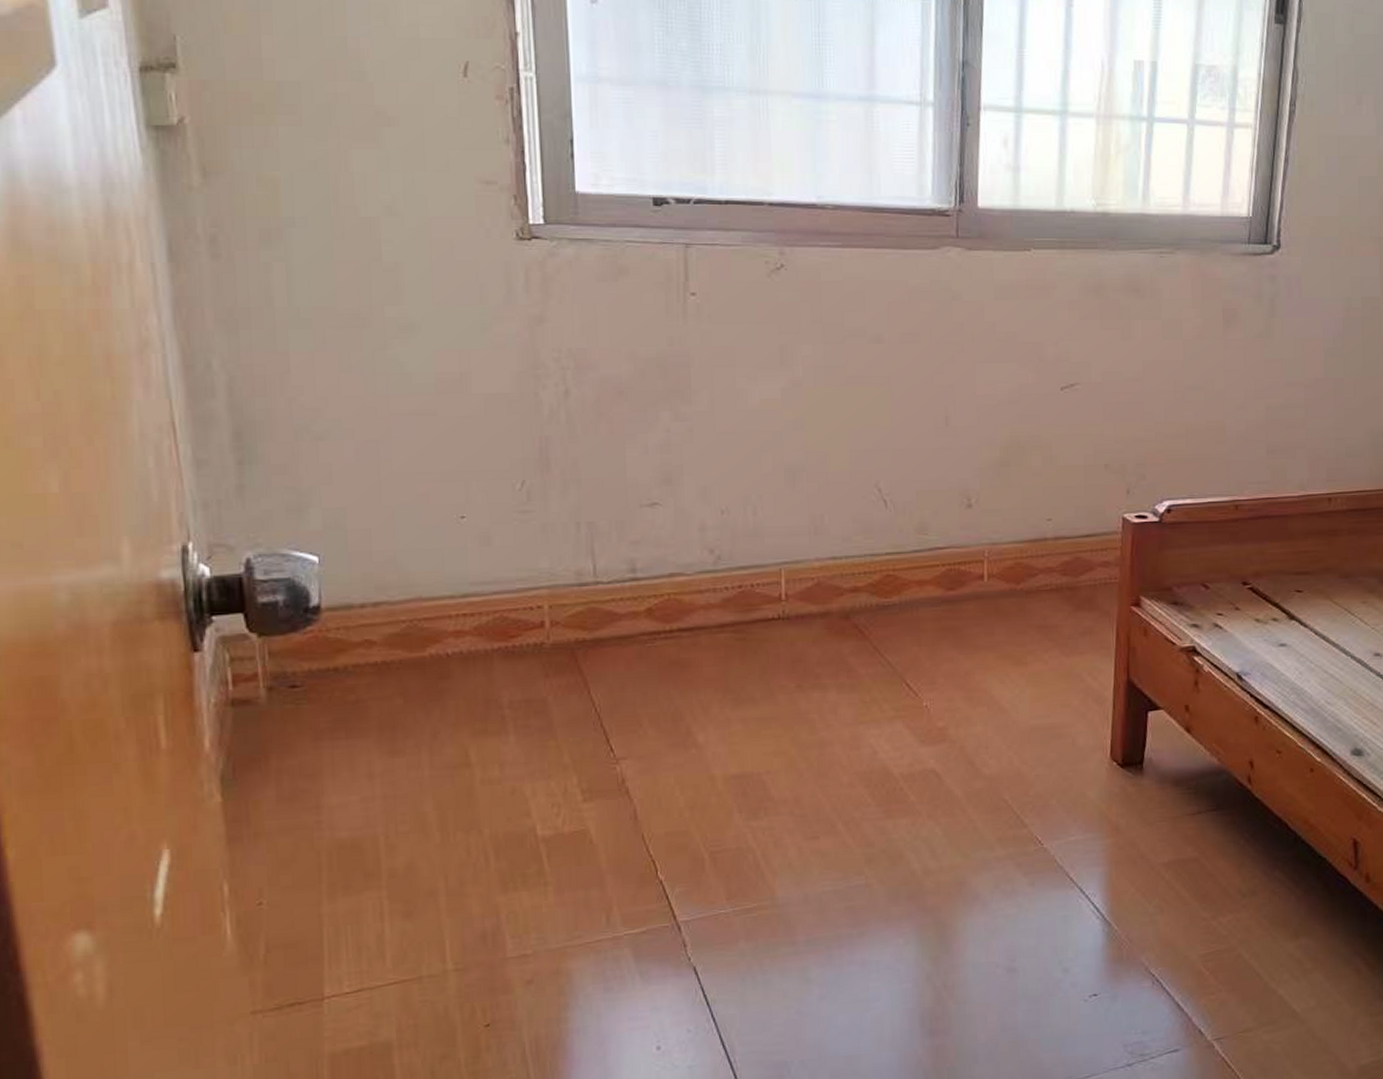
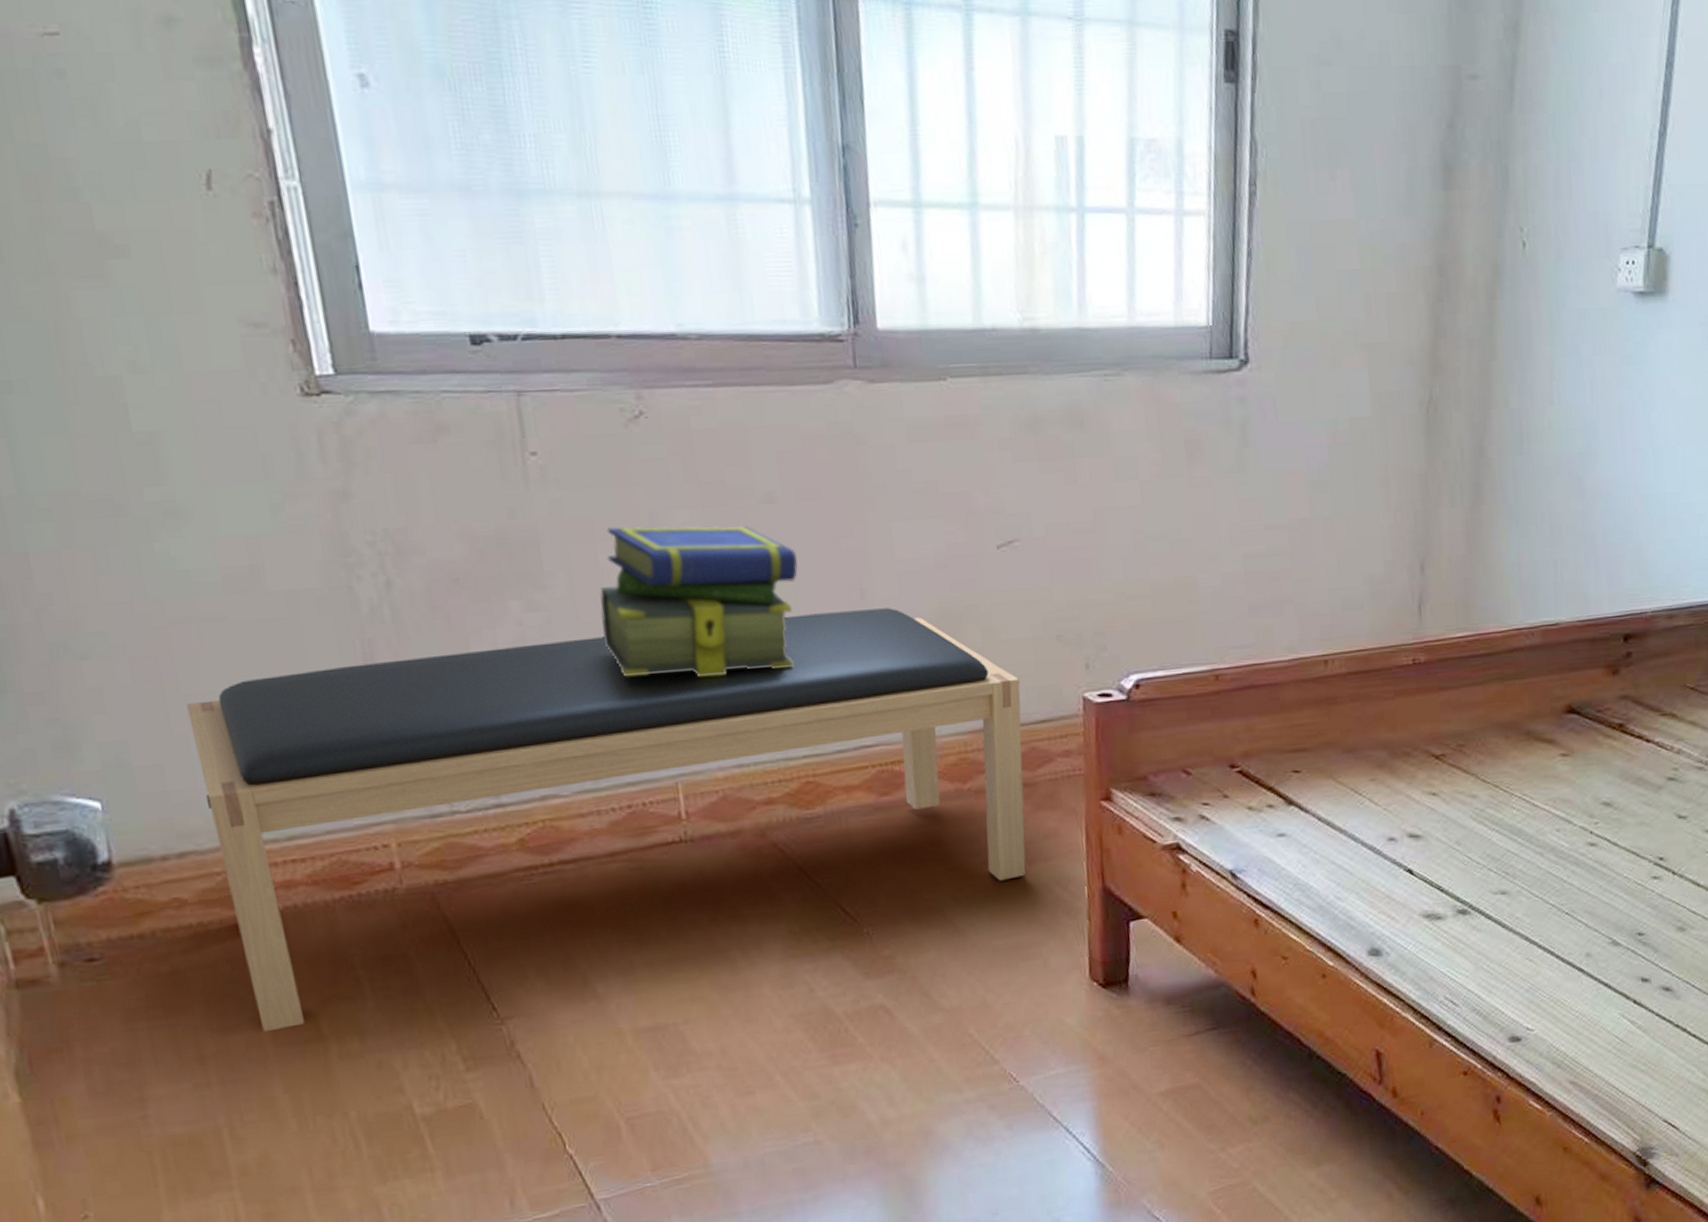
bench: none [396,434,1071,757] -> present [186,608,1026,1033]
stack of books: none [733,356,896,483] -> present [600,526,798,677]

